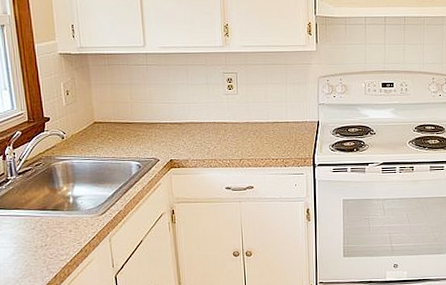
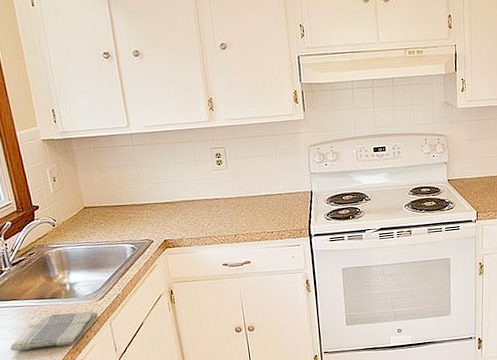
dish towel: none [8,225,99,261] -> present [10,311,98,352]

